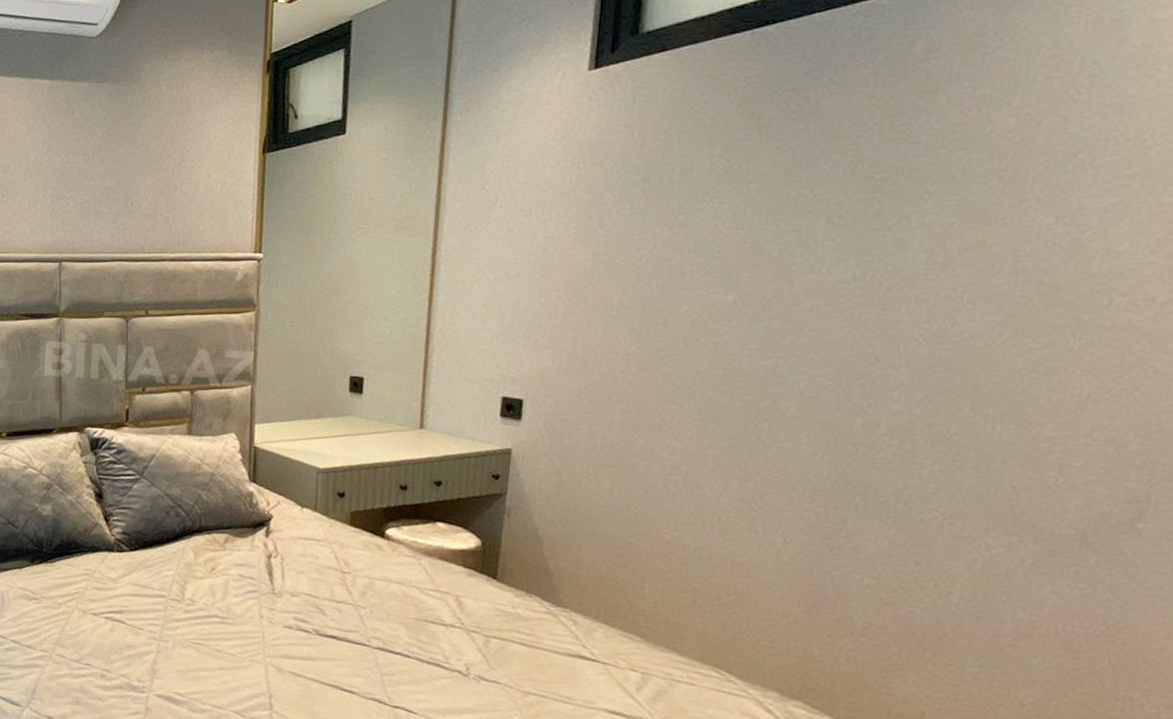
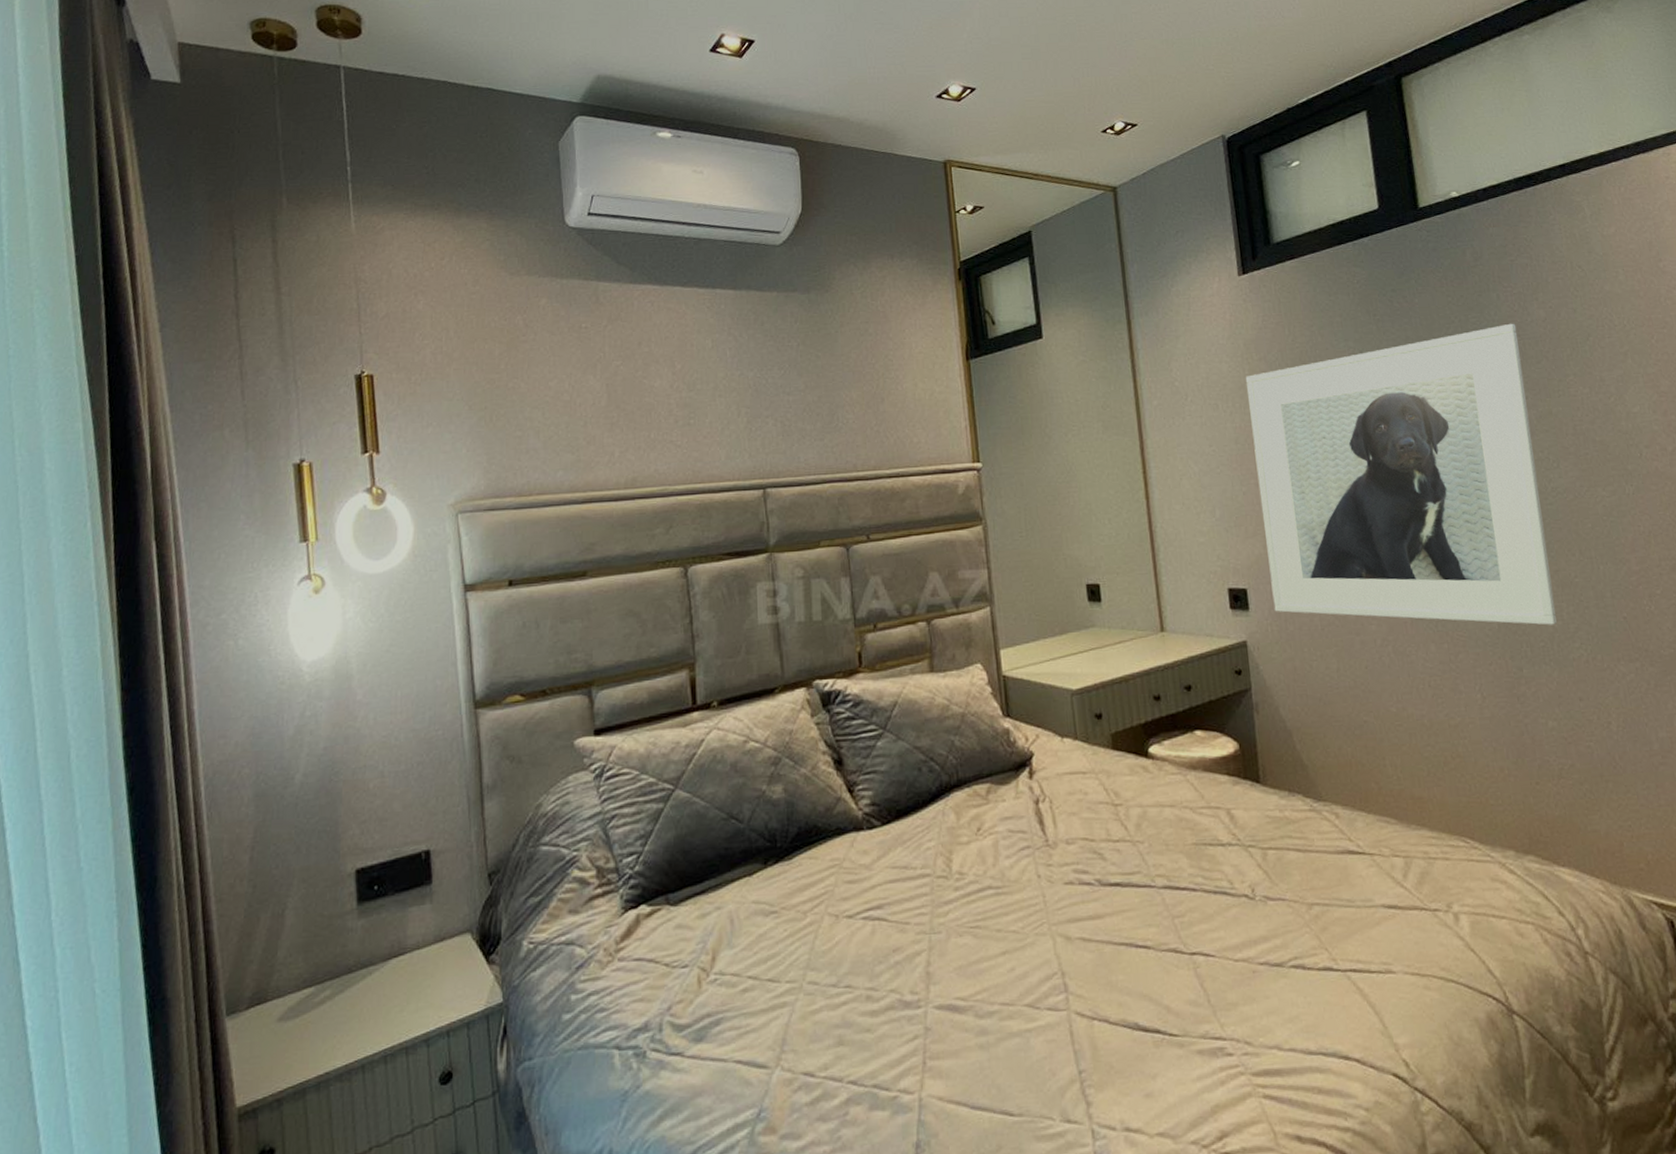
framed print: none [550,133,966,482] -> present [1245,323,1557,625]

